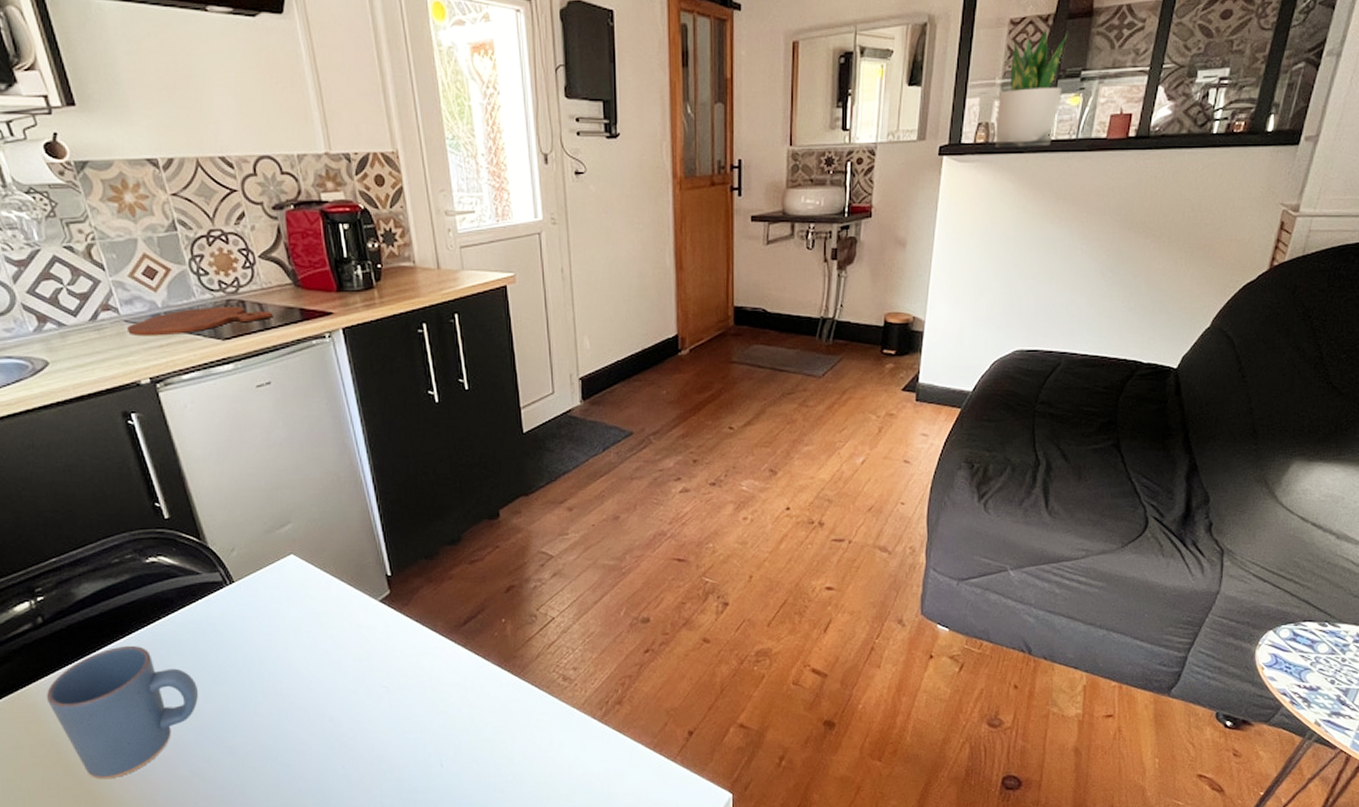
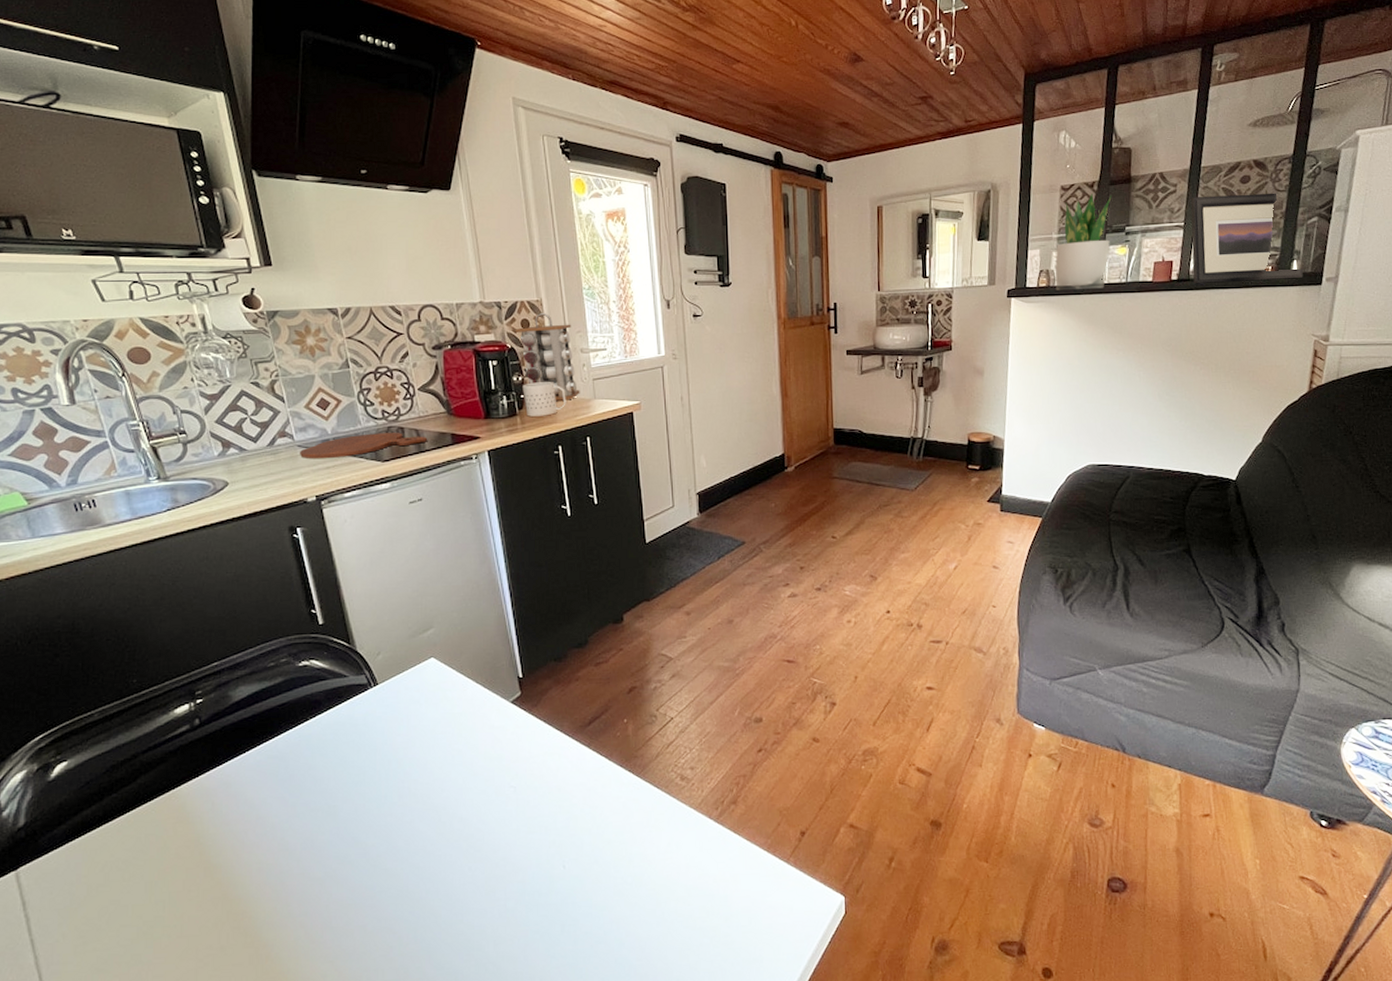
mug: present [46,645,198,780] -> none [195,746,337,882]
spice rack: none [368,168,446,273] -> present [515,313,580,402]
mug: none [379,249,430,290] -> present [522,382,566,417]
picture frame: none [1153,31,1280,142] -> present [1190,193,1303,284]

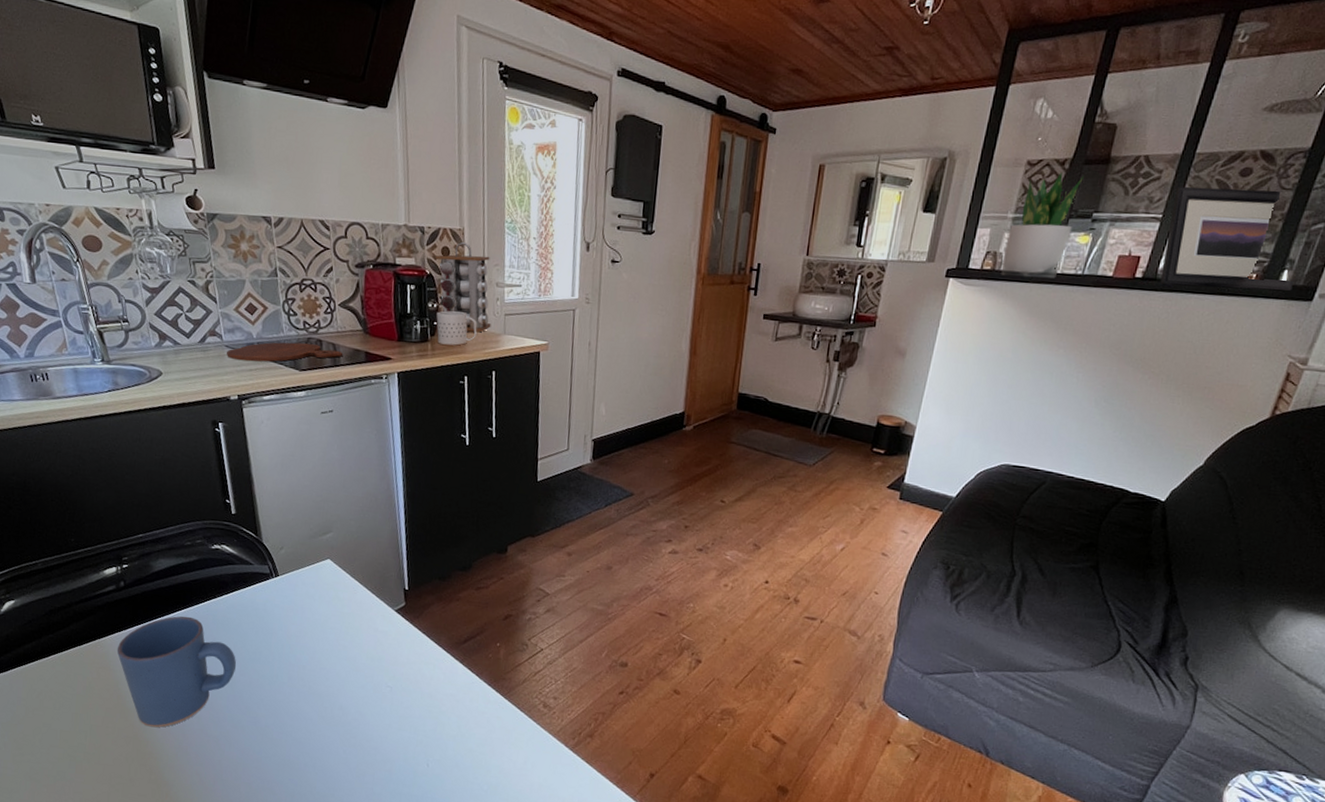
mug: none [195,746,337,882] -> present [116,616,236,728]

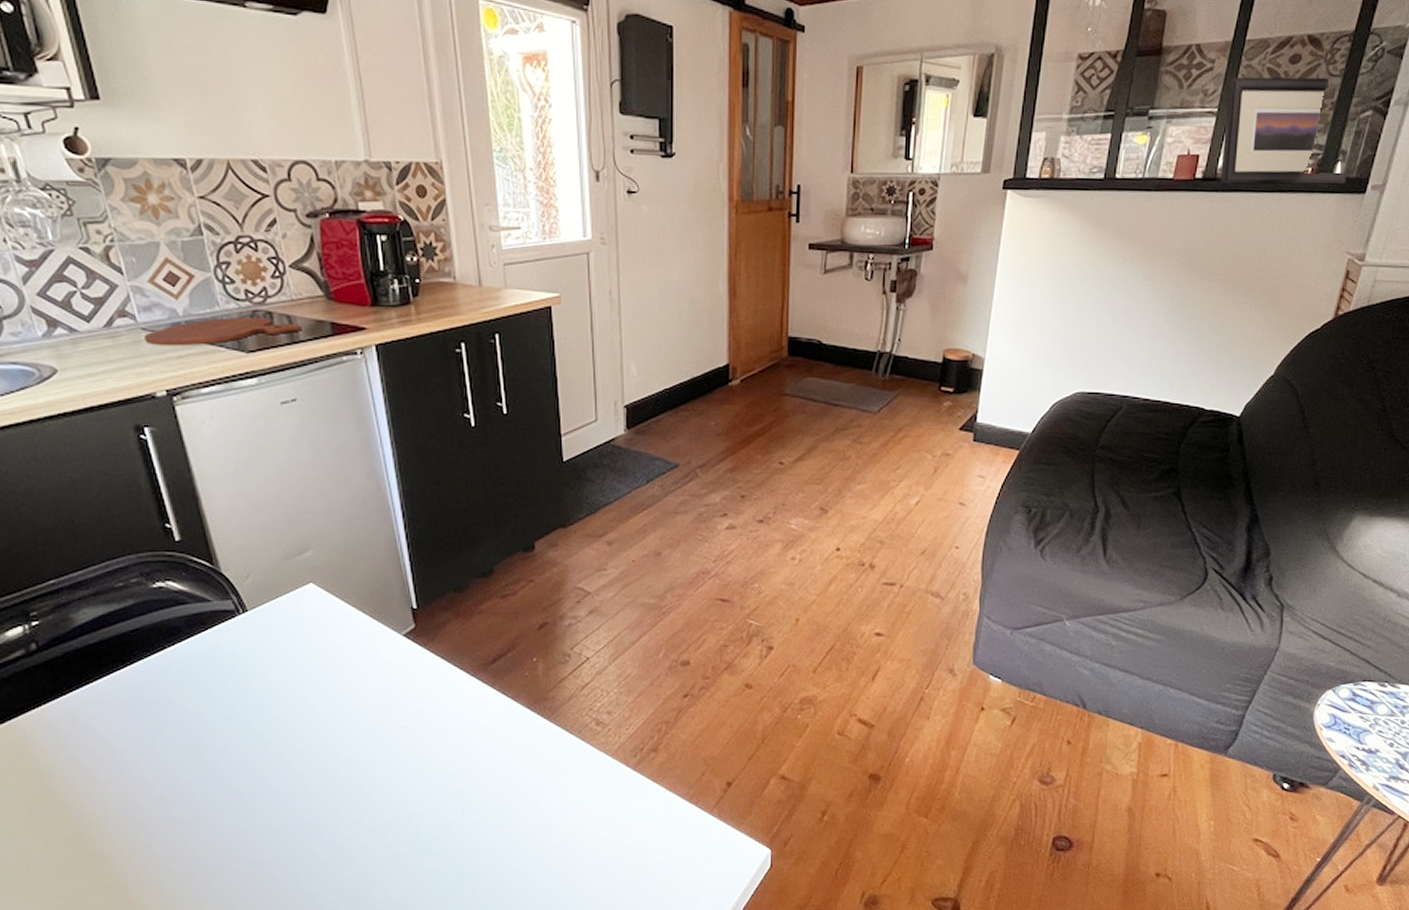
mug: present [116,616,236,728] -> none [36,676,203,821]
spice rack: present [435,242,491,333] -> none [409,179,488,290]
mug: present [436,311,478,346] -> none [418,264,471,306]
planter: present [1001,172,1085,279] -> none [1060,66,1138,185]

